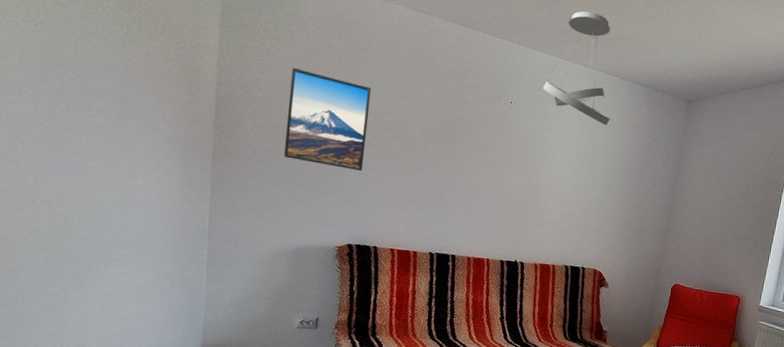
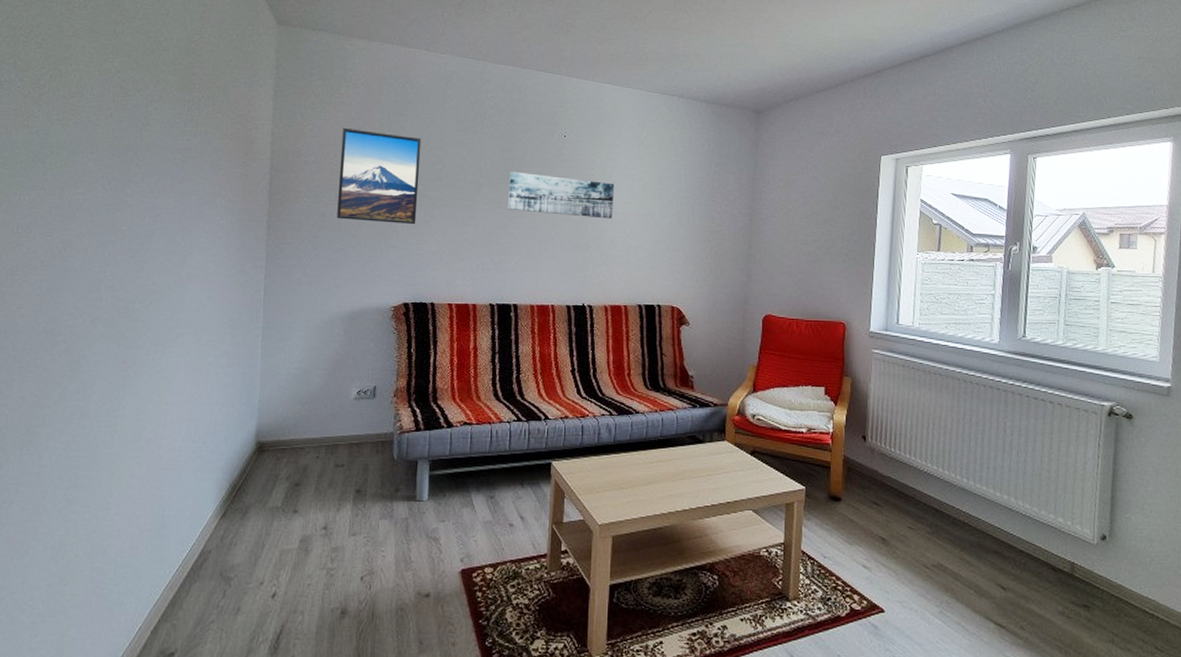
wall art: none [452,130,554,186] -> present [508,171,615,219]
ceiling light fixture: present [542,11,610,126] -> none [596,34,672,148]

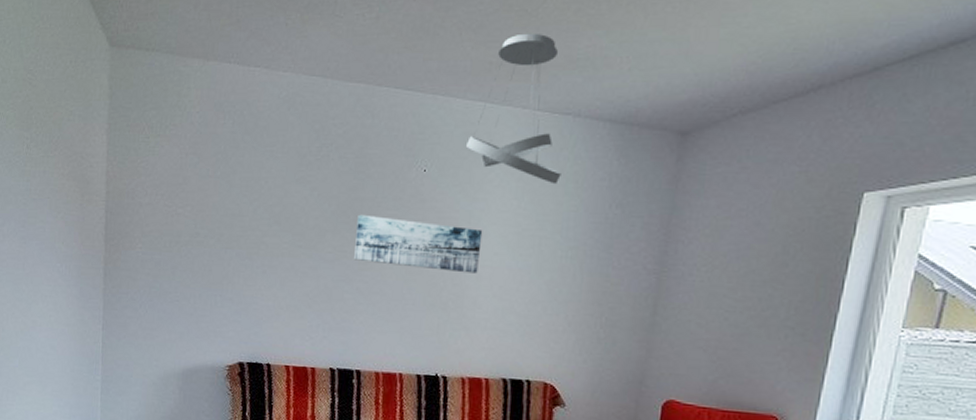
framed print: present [337,127,422,225] -> none [171,164,260,276]
ceiling light fixture: none [596,34,672,148] -> present [465,33,561,185]

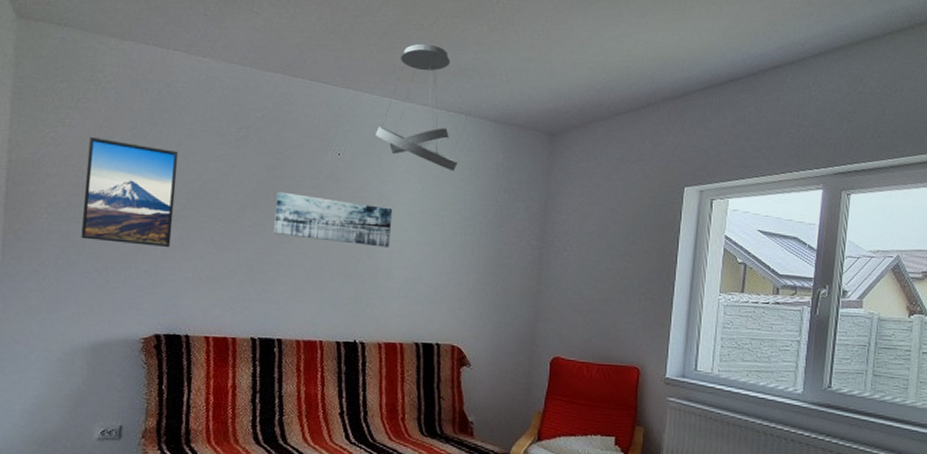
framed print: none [171,164,260,276] -> present [81,136,179,248]

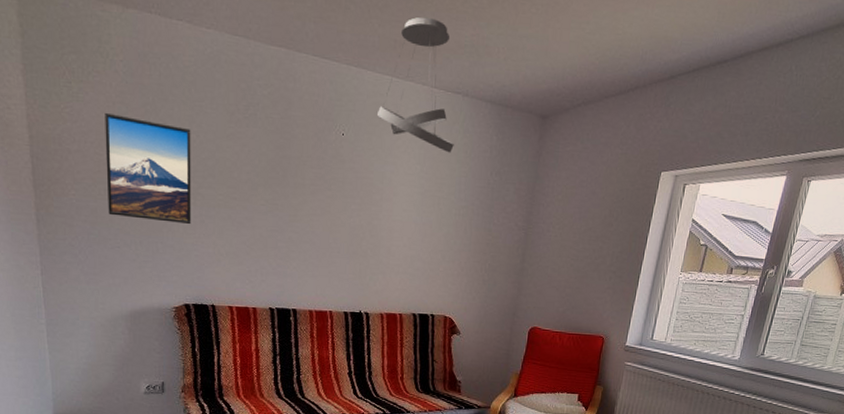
wall art: present [274,191,393,248] -> none [285,171,394,227]

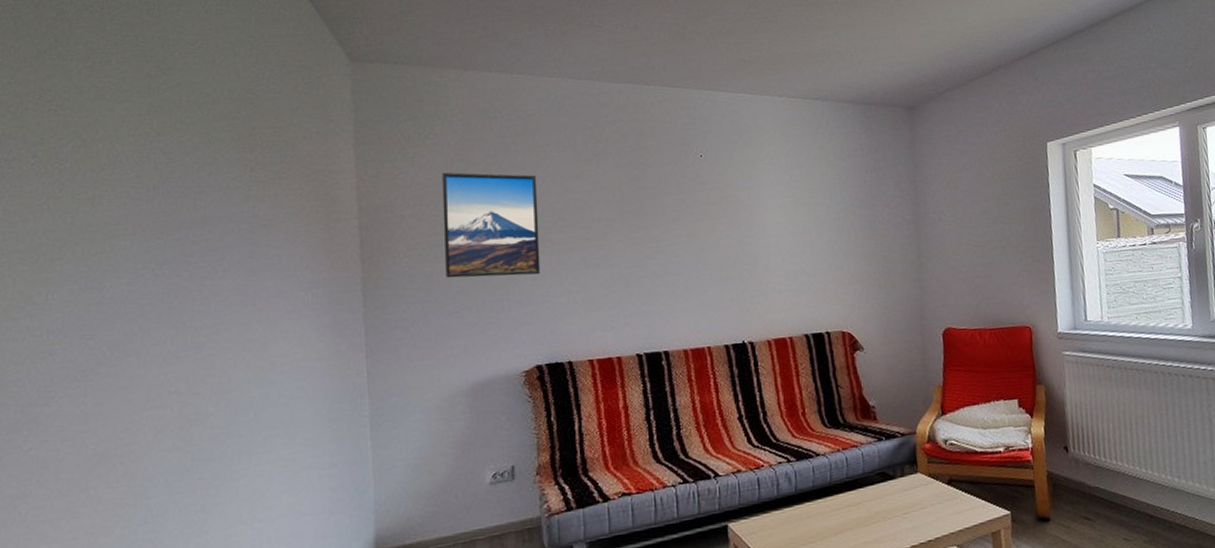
ceiling light fixture: present [376,16,454,153] -> none [734,35,821,158]

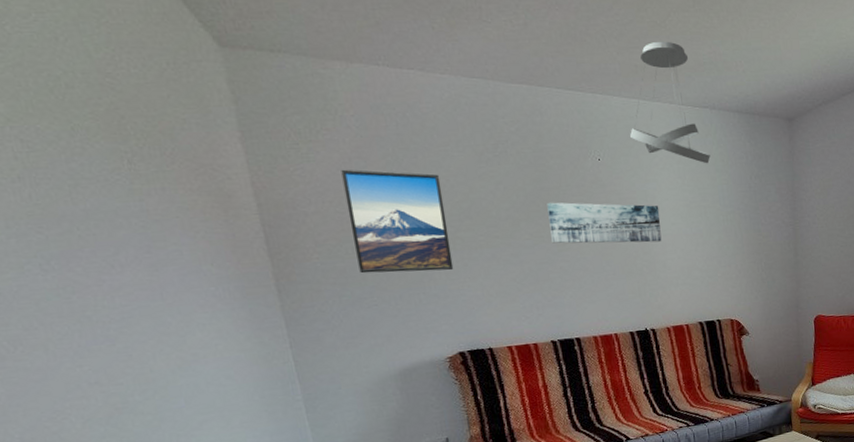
wall art: none [643,201,765,246] -> present [547,202,662,244]
ceiling light fixture: none [734,35,821,158] -> present [629,41,710,164]

